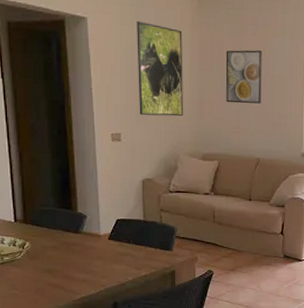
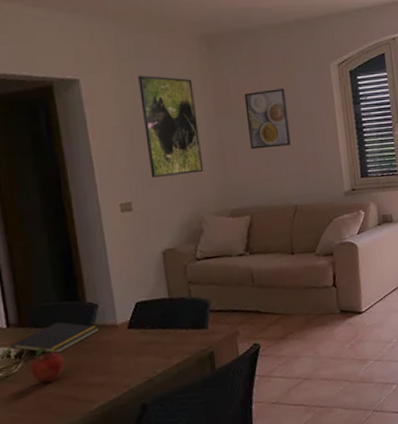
notepad: none [16,225,86,249] -> present [10,322,100,354]
fruit: none [30,242,57,271] -> present [30,347,65,384]

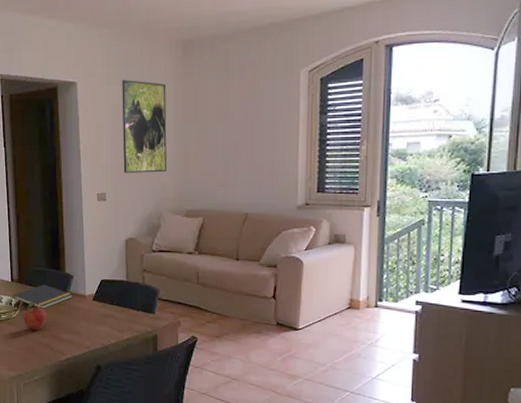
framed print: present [244,88,291,150] -> none [210,95,251,155]

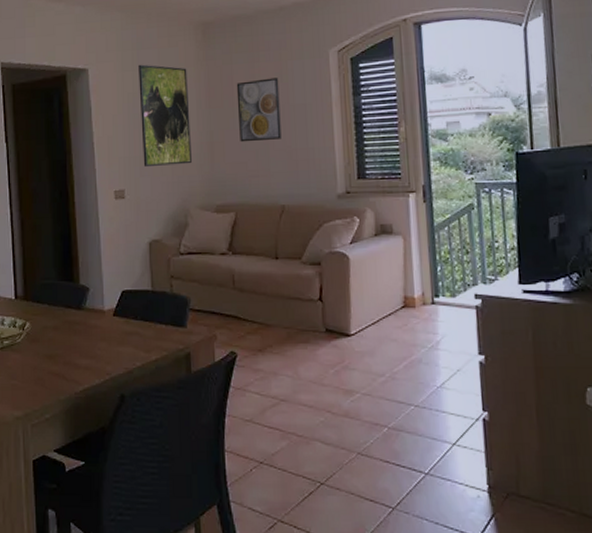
notepad: present [12,285,73,309] -> none [16,301,89,330]
fruit: present [24,301,46,330] -> none [31,322,58,357]
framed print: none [210,95,251,155] -> present [236,78,282,142]

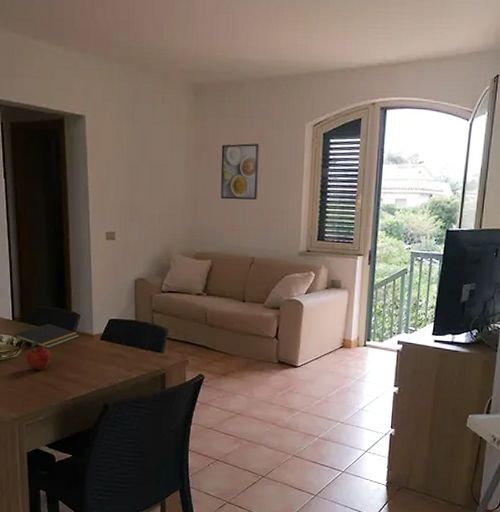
notepad: none [16,301,89,330] -> present [14,324,80,349]
fruit: none [31,322,58,357] -> present [26,341,51,370]
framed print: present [138,64,191,166] -> none [132,117,178,214]

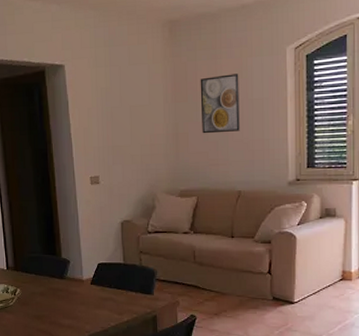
notepad: present [14,324,80,349] -> none [8,271,70,295]
fruit: present [26,341,51,370] -> none [21,288,44,317]

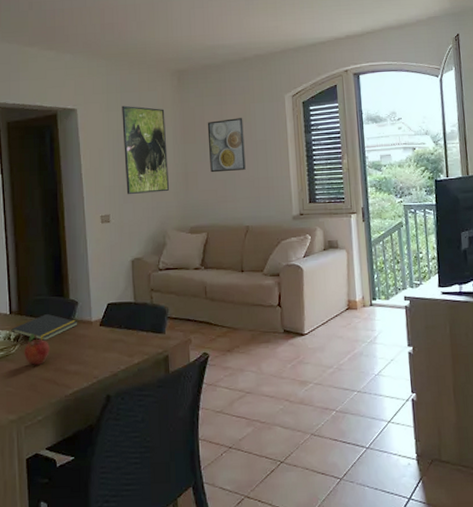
notepad: none [8,271,70,295] -> present [11,314,78,341]
fruit: none [21,288,44,317] -> present [24,334,50,365]
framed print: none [110,60,158,155] -> present [122,105,169,194]

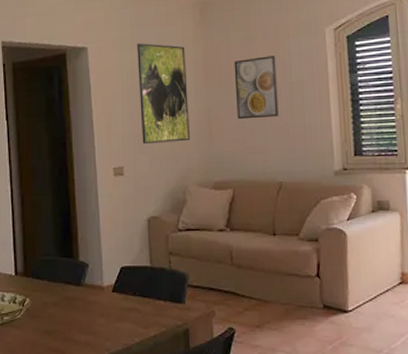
notepad: present [11,314,78,341] -> none [16,277,89,306]
fruit: present [24,334,50,365] -> none [30,298,57,333]

